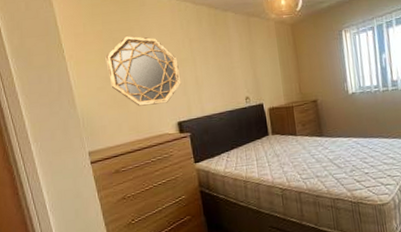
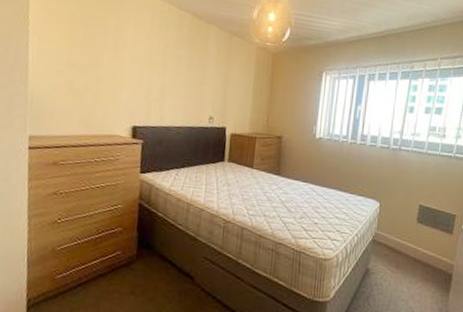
home mirror: present [105,36,182,106] -> none [70,24,148,104]

